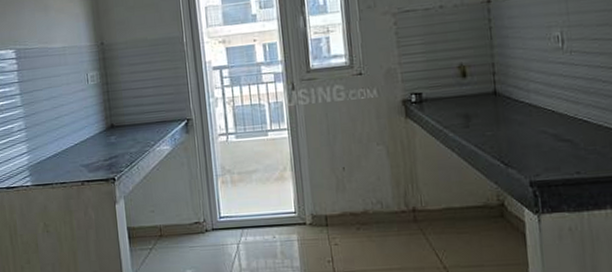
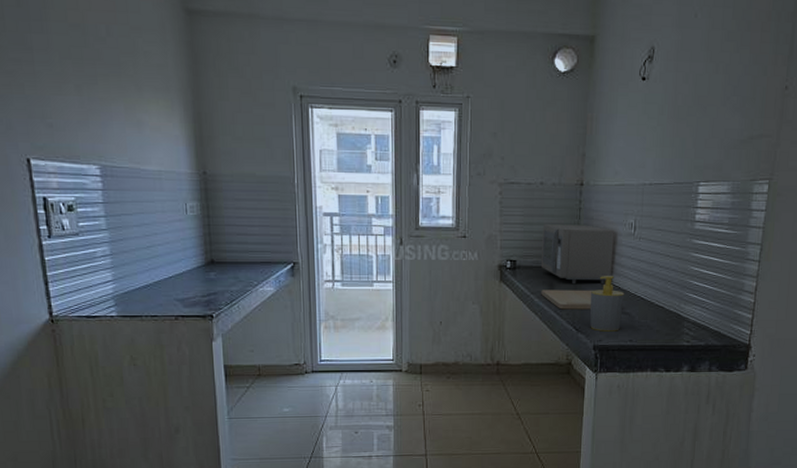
microwave: none [448,44,541,113] -> present [540,224,615,285]
cutting board: none [455,117,521,143] -> present [541,290,593,310]
soap bottle: none [518,98,562,165] -> present [590,276,625,332]

